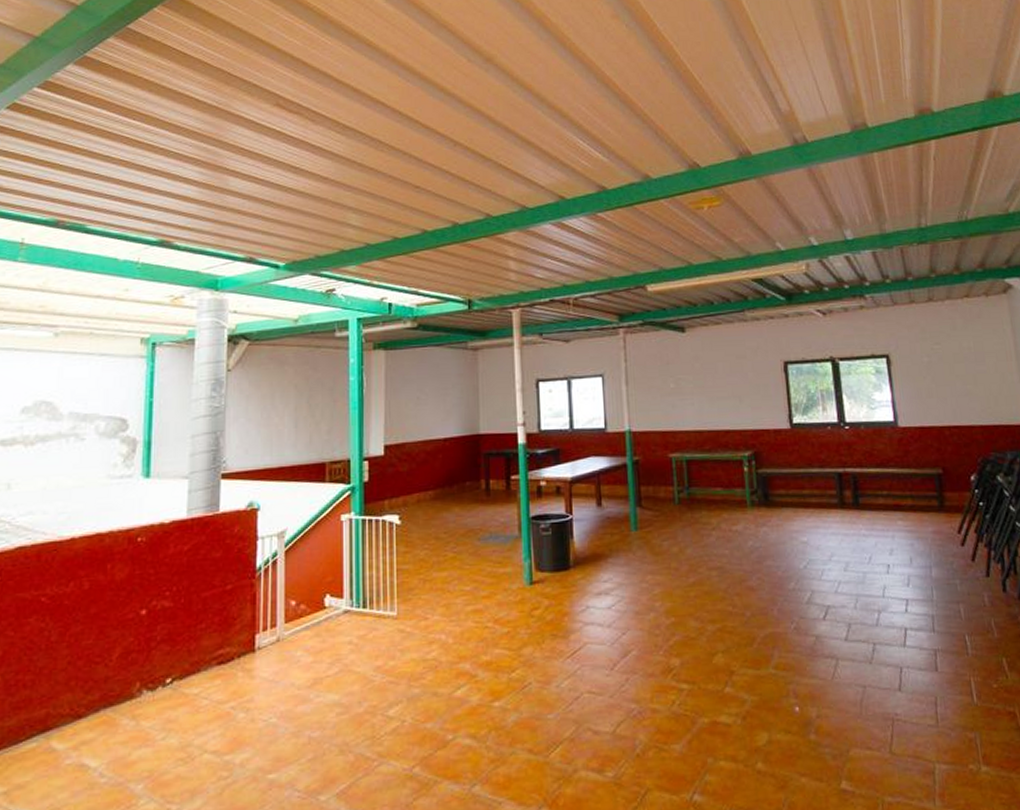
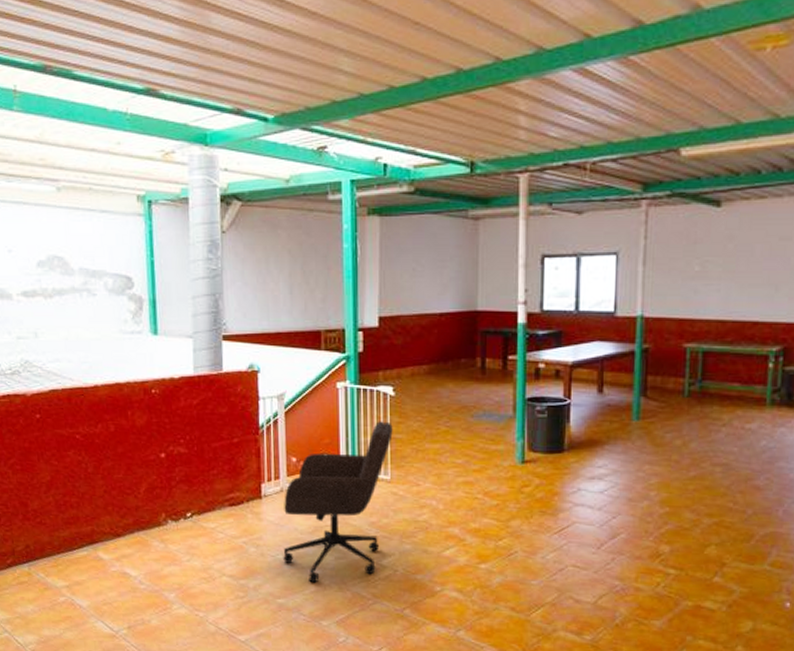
office chair: none [277,552,399,749] -> present [283,421,393,583]

